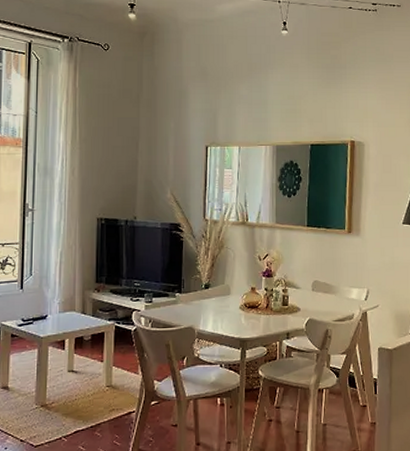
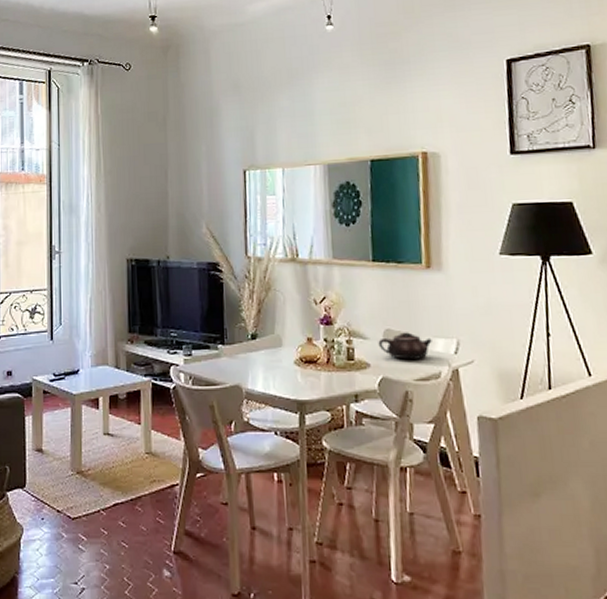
teapot: none [308,283,349,305] -> present [378,332,432,360]

